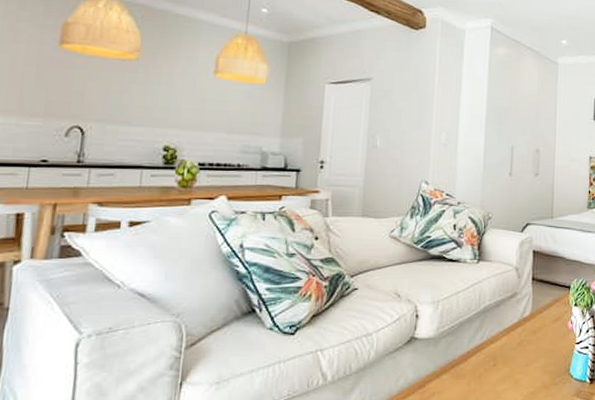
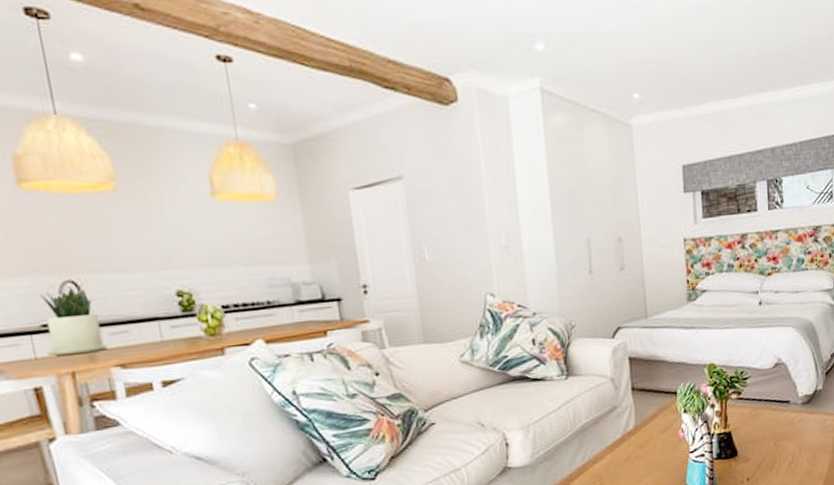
planter: none [38,132,92,189] -> present [40,288,108,357]

